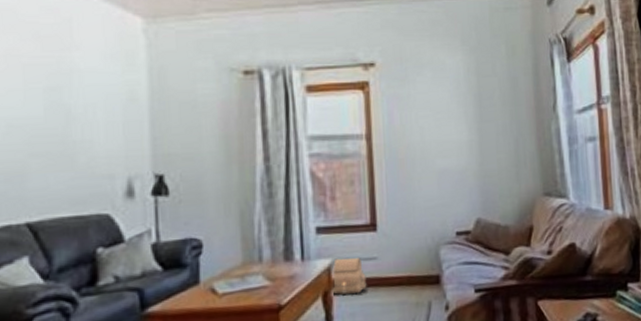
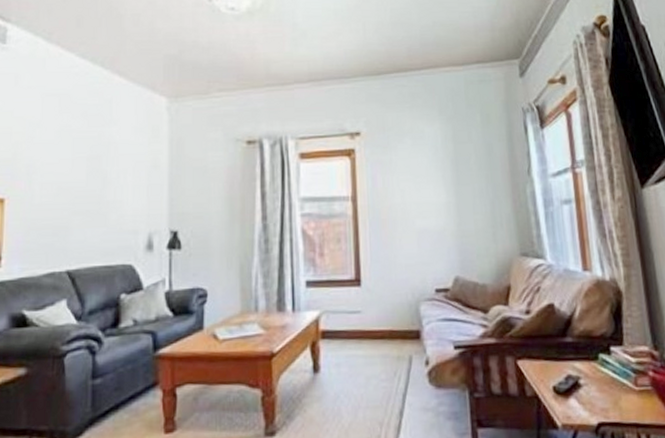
satchel: present [330,257,367,295] -> none [318,310,351,346]

